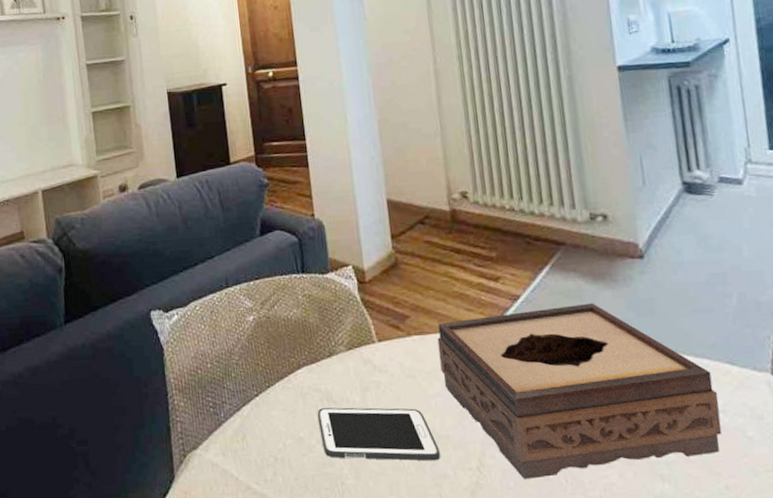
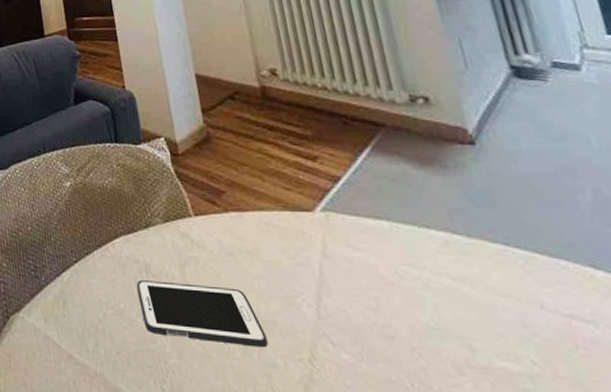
tissue box: present [437,302,722,479] -> none [255,189,595,379]

